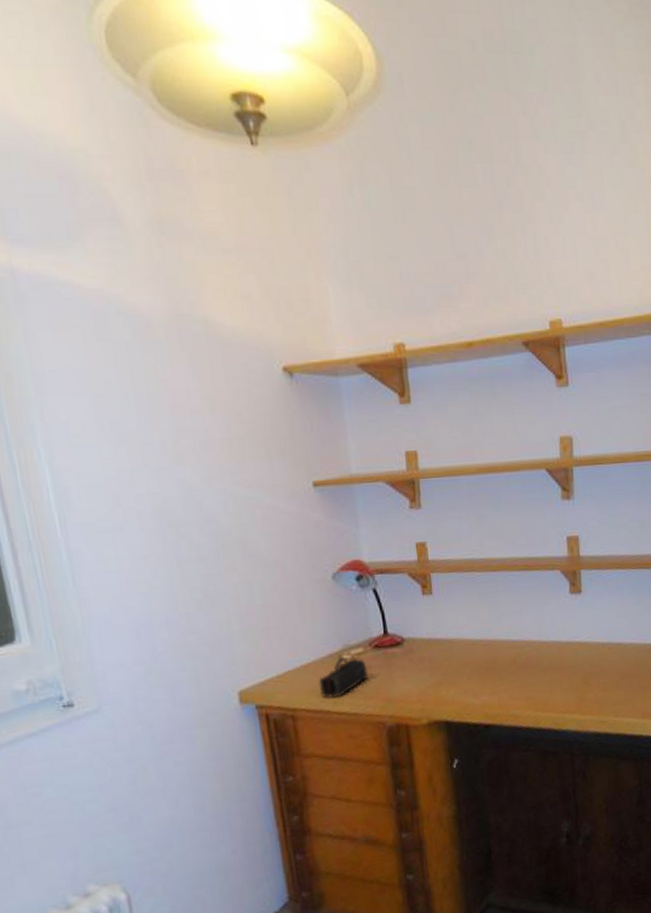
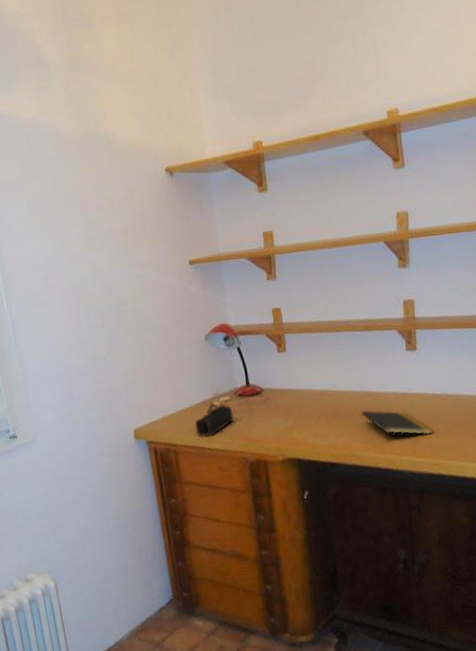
notepad: none [520,661,599,699] -> present [361,410,433,443]

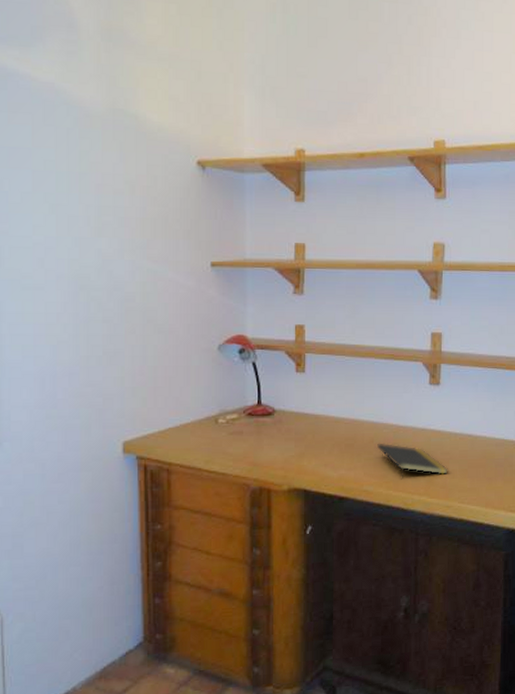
pencil case: present [194,403,235,437] -> none [194,420,241,458]

